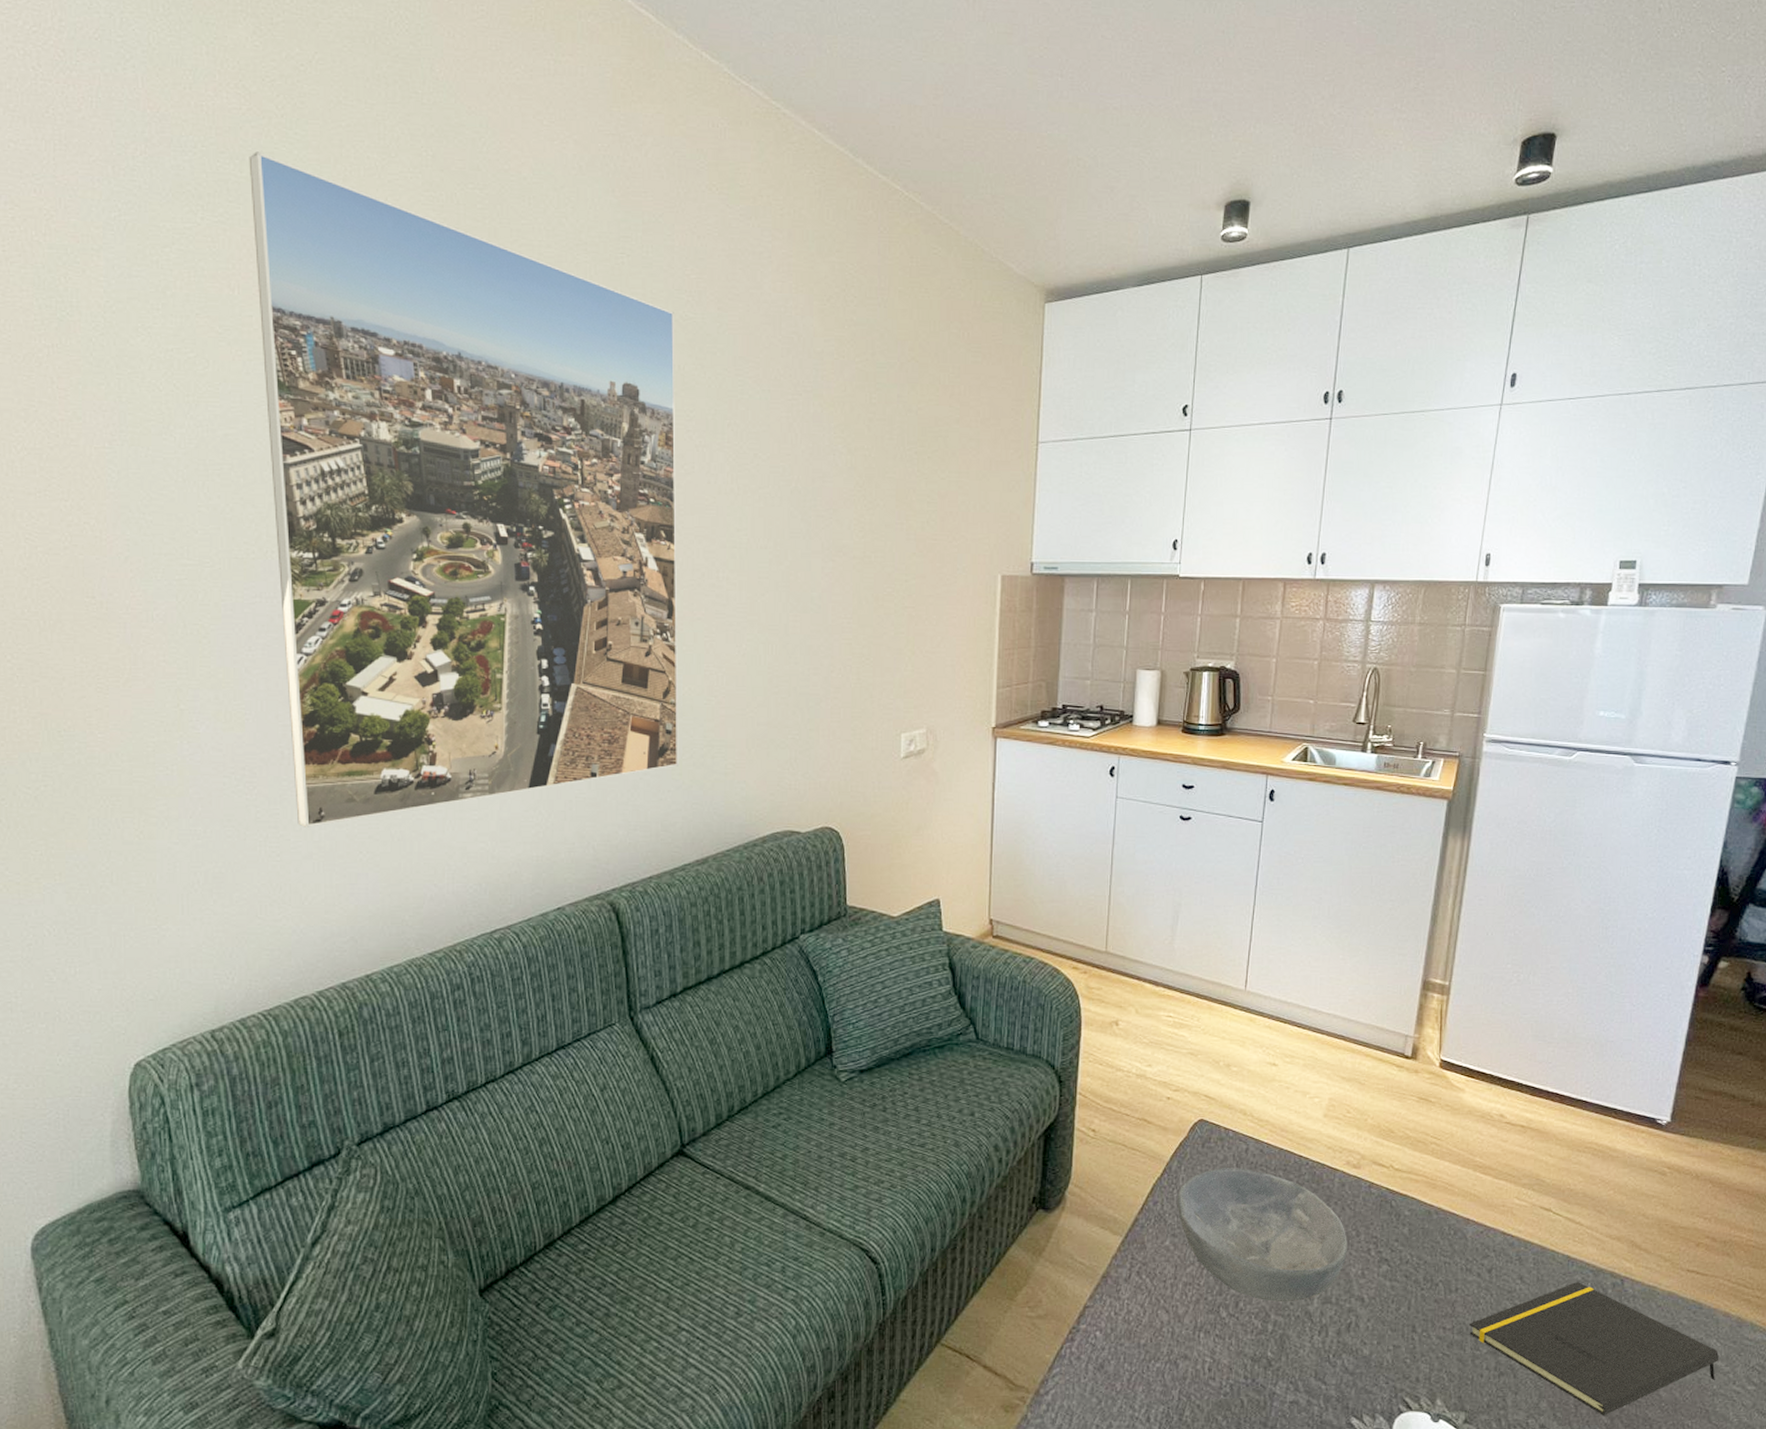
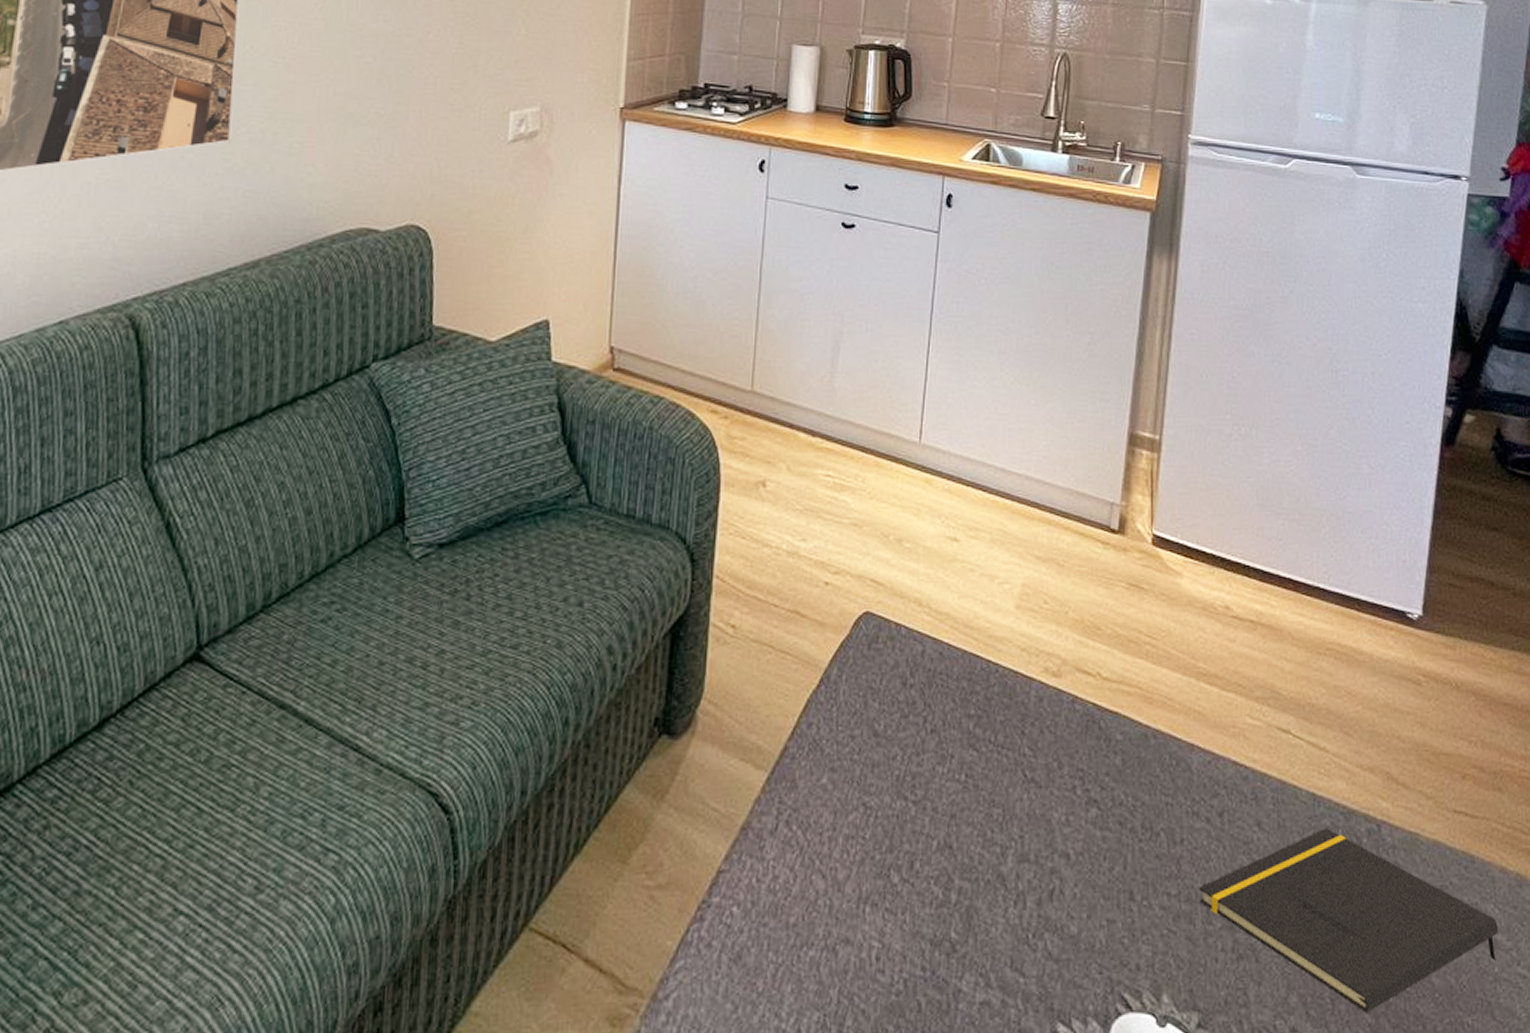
bowl: present [1177,1168,1347,1303] -> none [837,676,1047,862]

